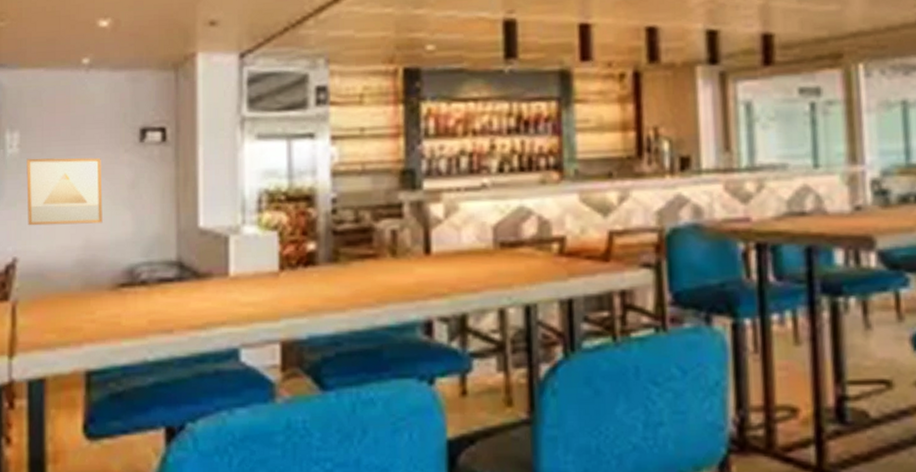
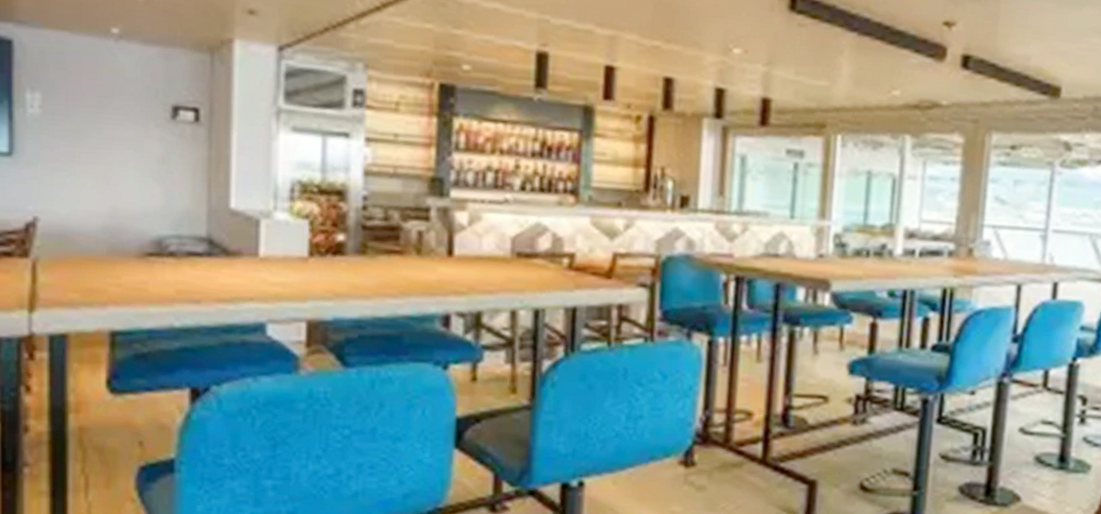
wall art: present [26,157,103,226] -> none [49,120,131,193]

